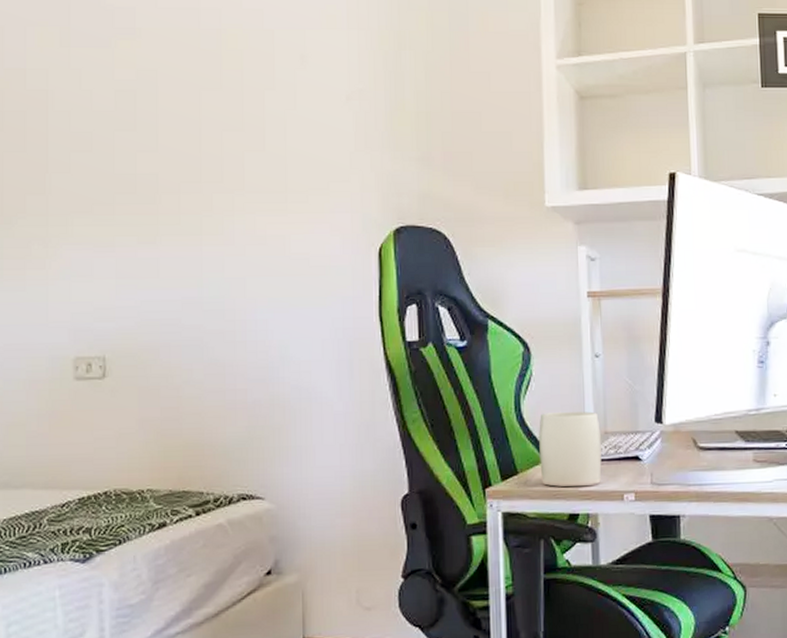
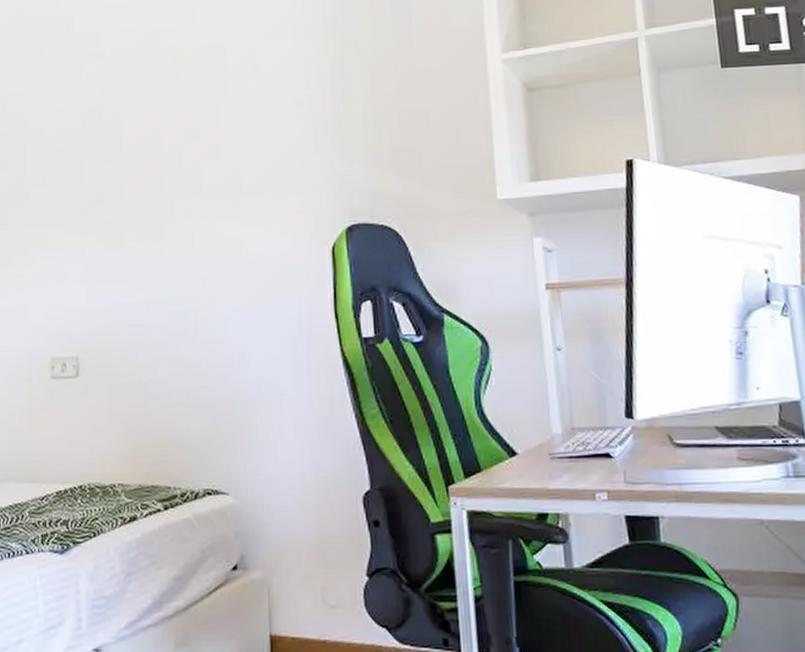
mug: present [539,411,602,487] -> none [501,407,571,486]

